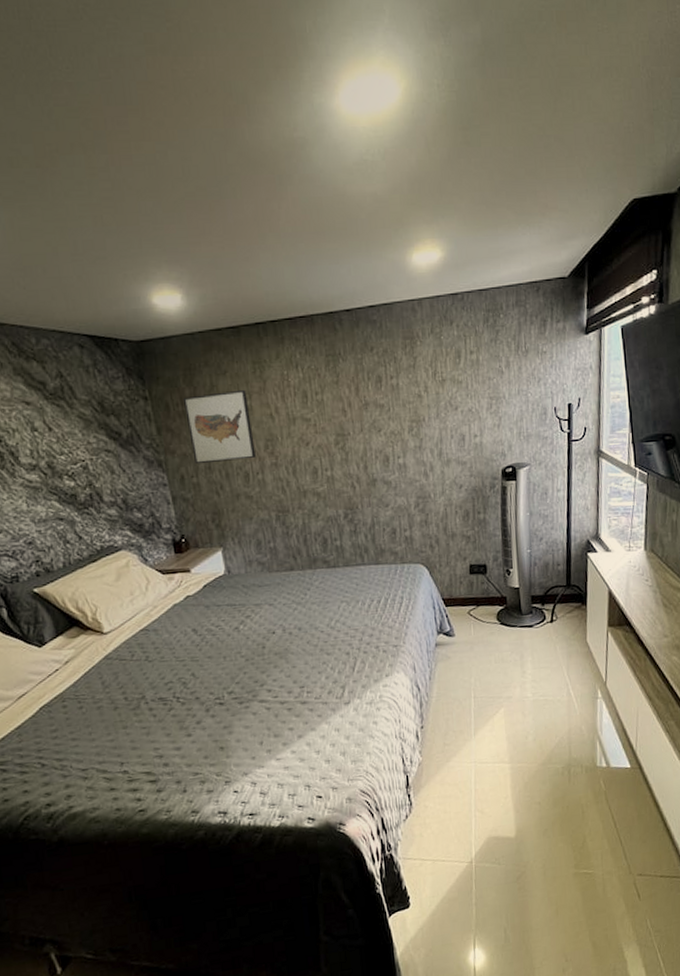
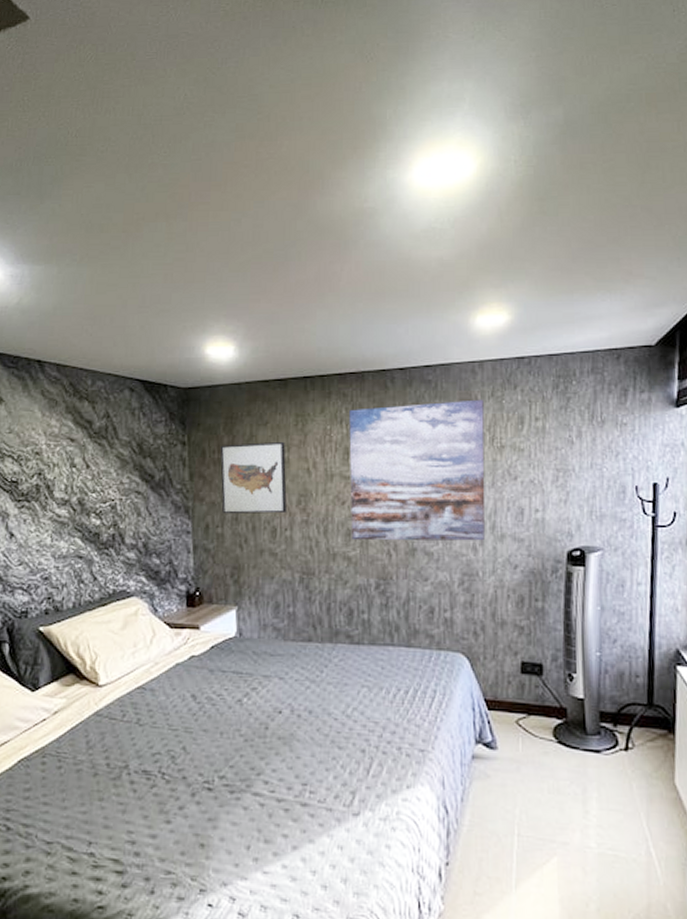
wall art: none [303,336,434,477] -> present [349,399,486,541]

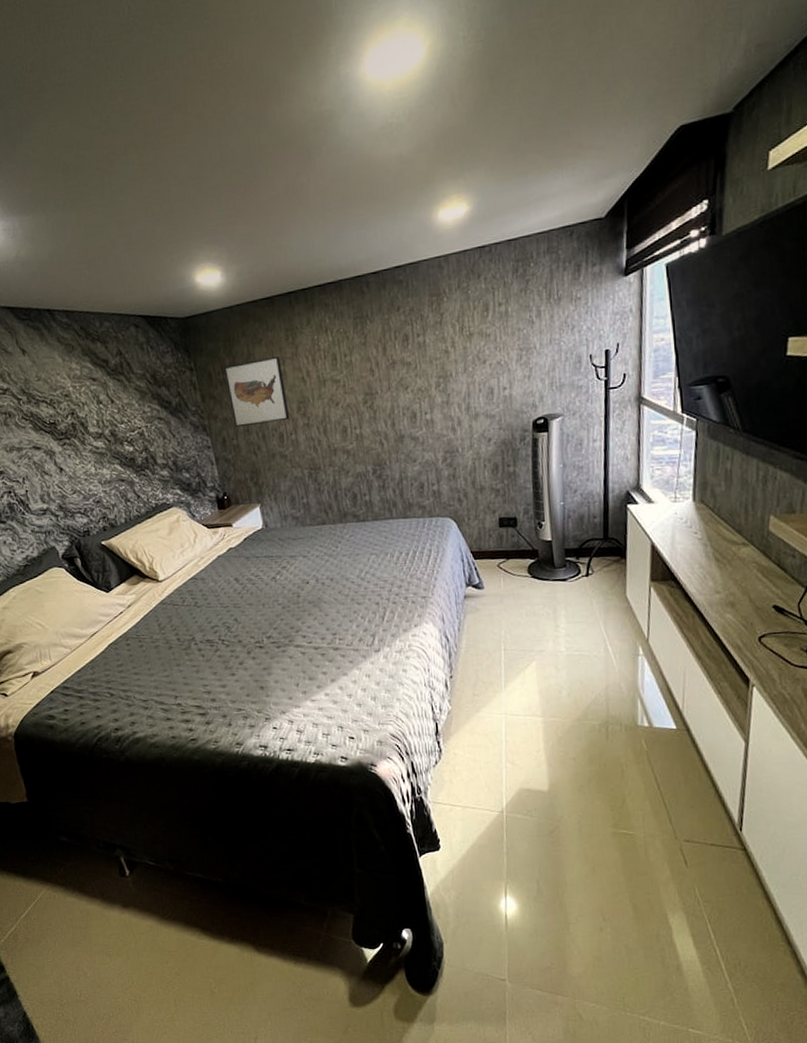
wall art: present [349,399,486,541] -> none [332,292,462,436]

